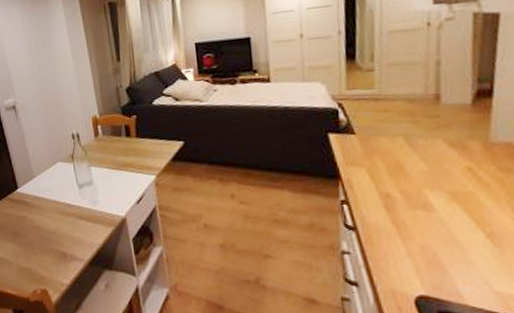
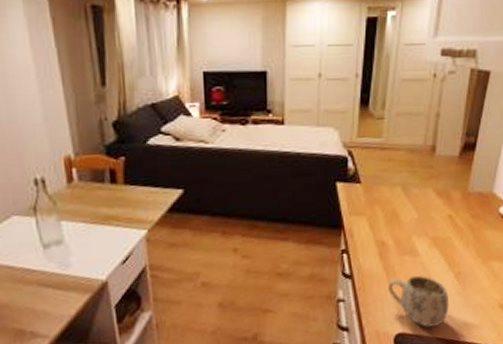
mug: none [399,232,484,293] -> present [387,275,450,327]

